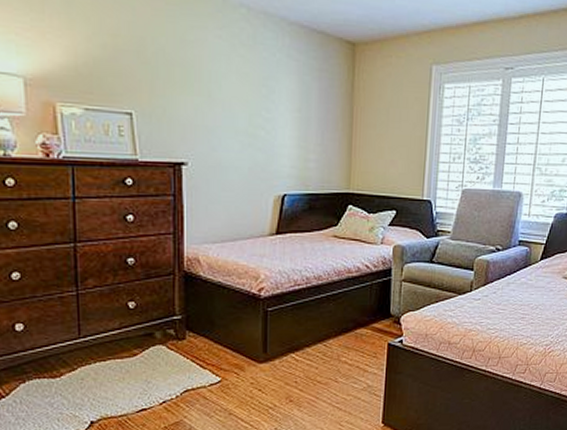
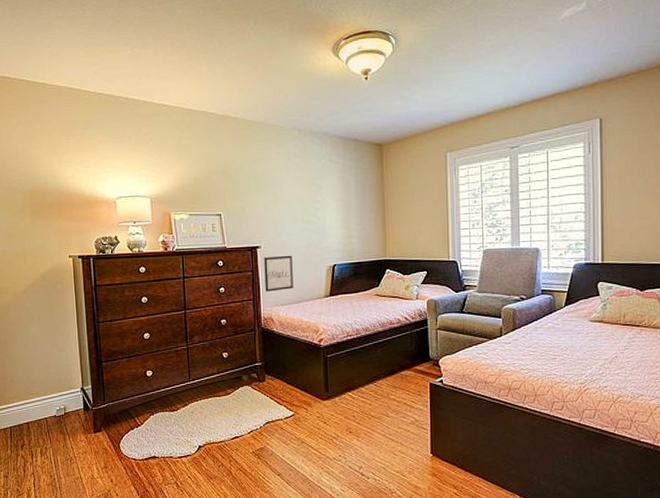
wall art: none [191,177,230,224] -> present [264,255,293,292]

